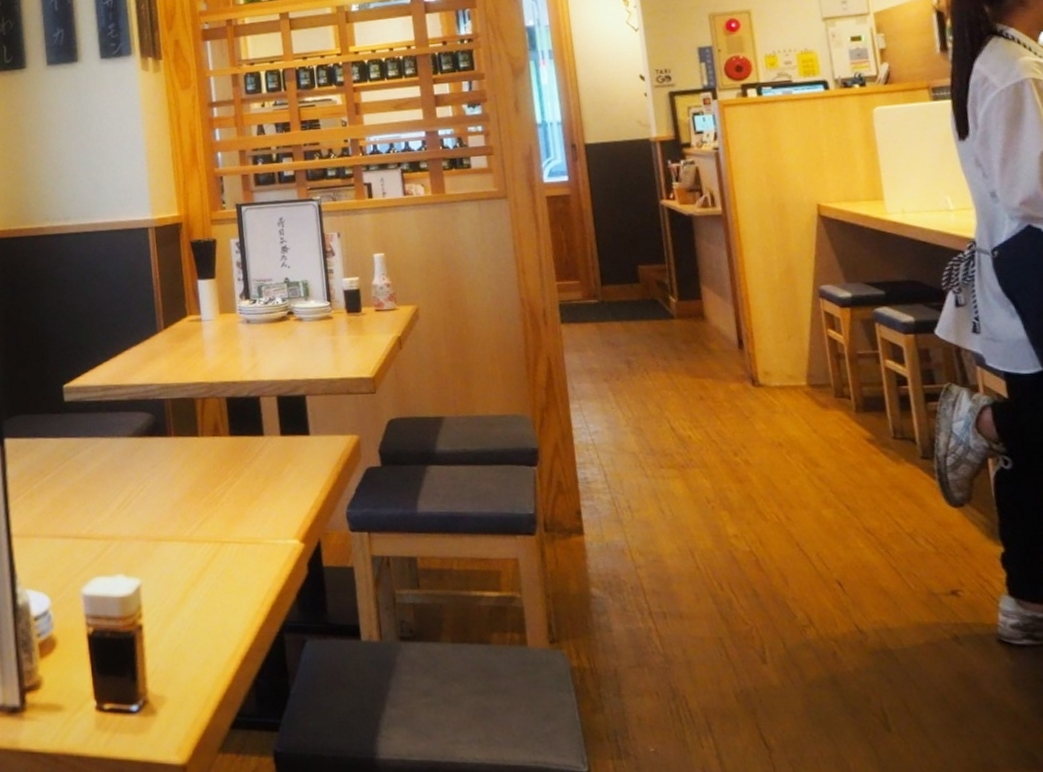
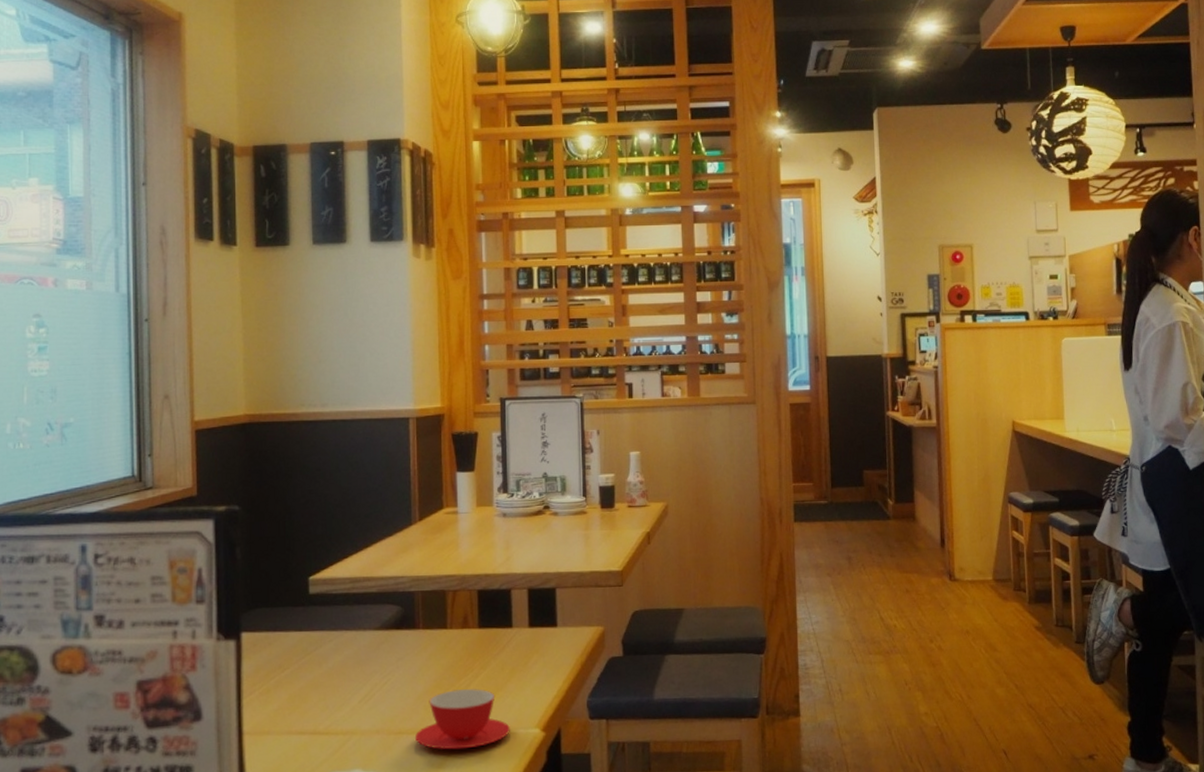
teacup: none [173,497,269,558] -> present [414,689,510,750]

